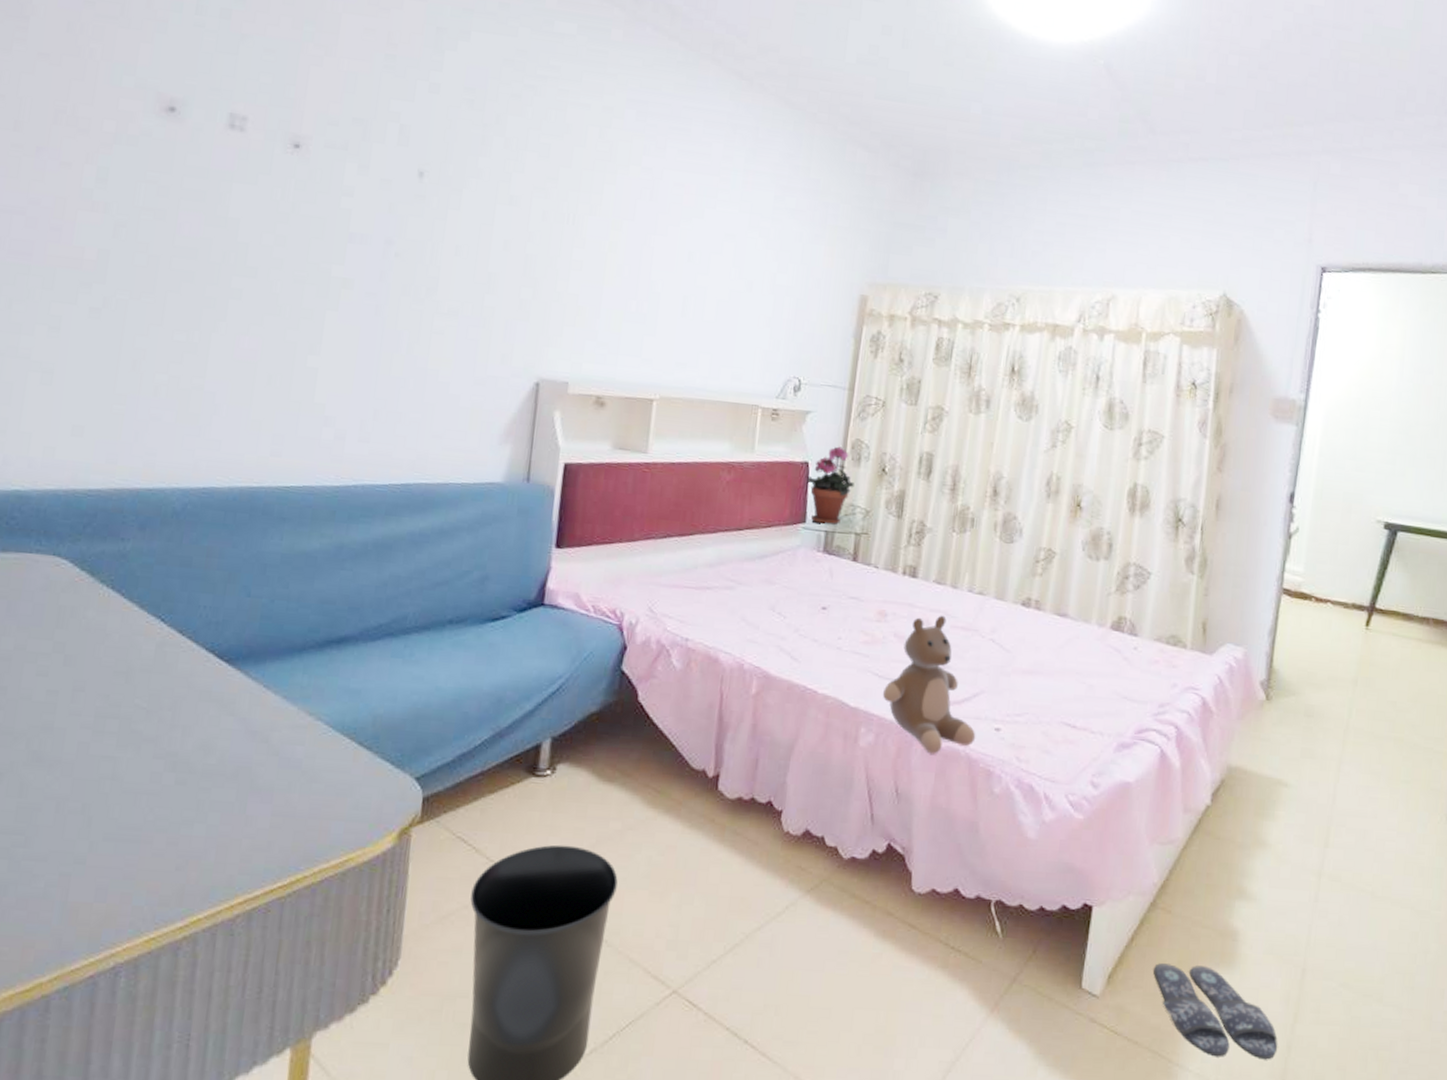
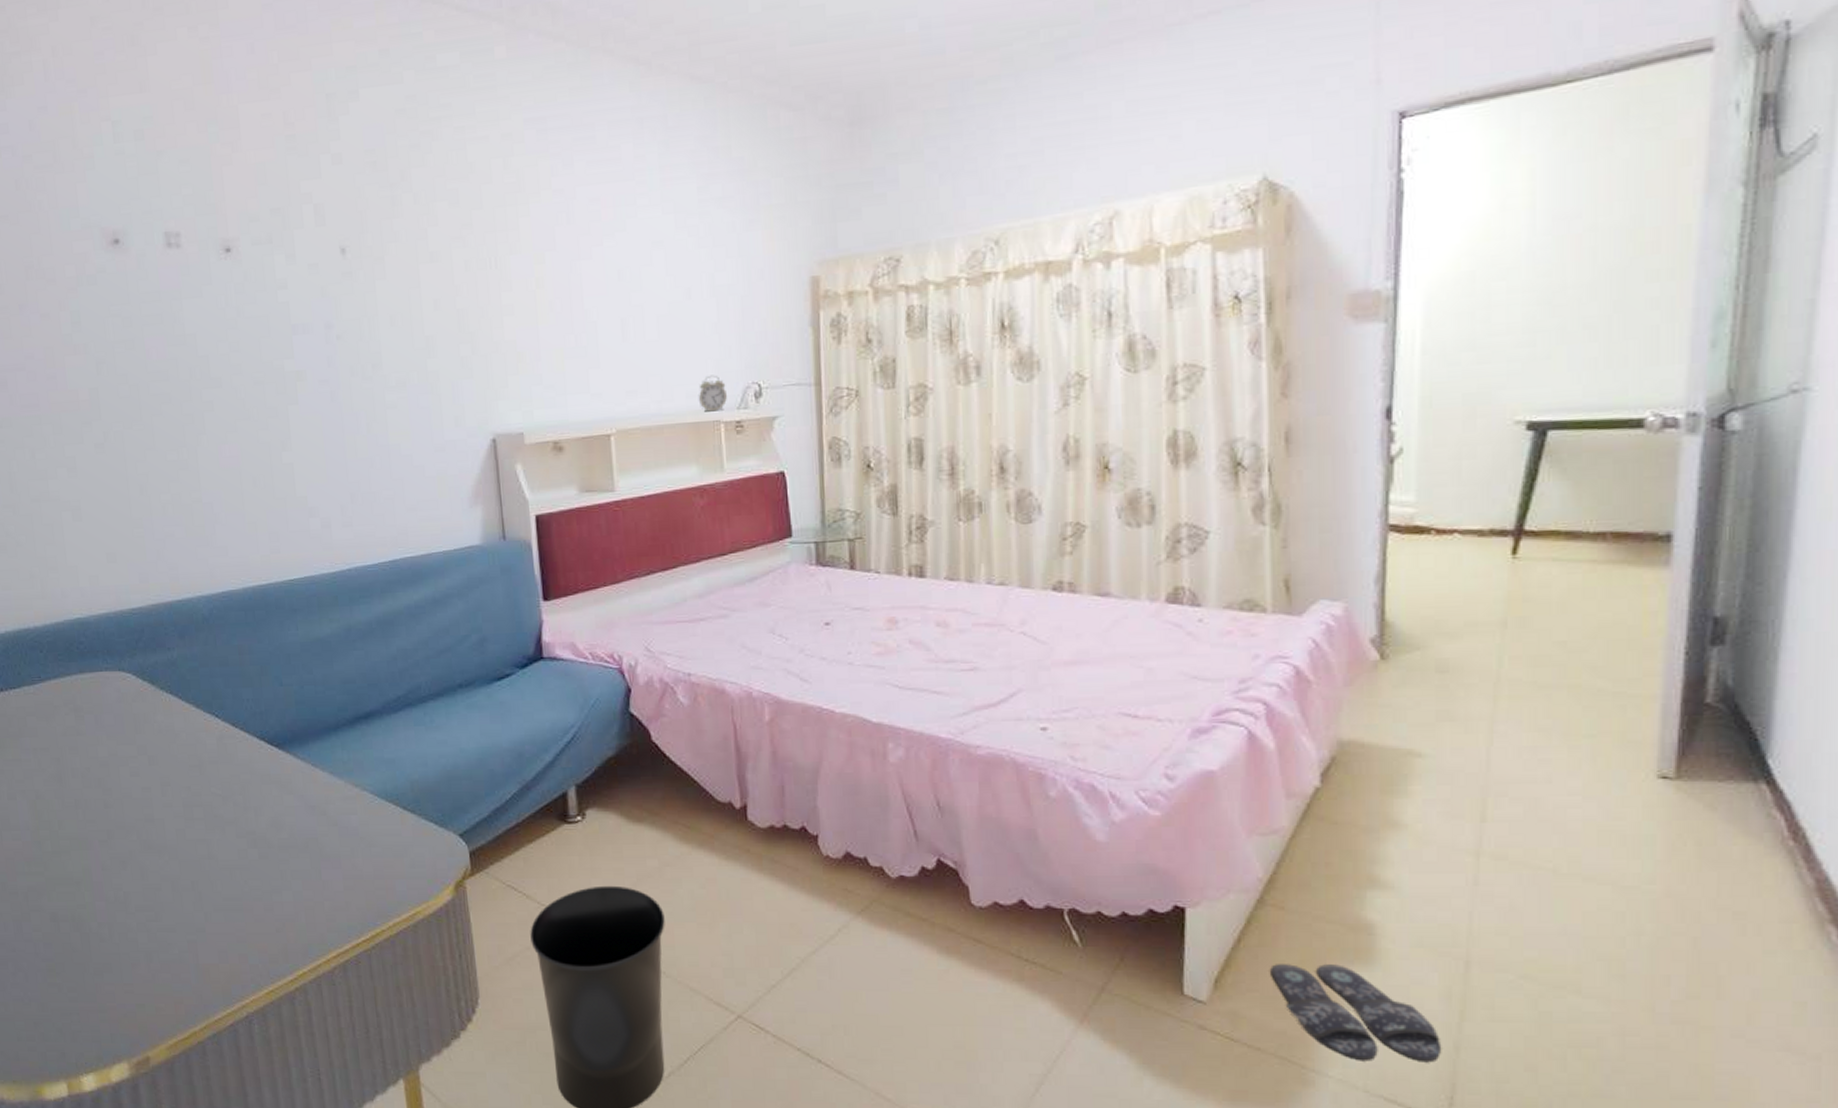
alarm clock: none [743,363,770,397] -> present [699,375,727,412]
potted plant: present [807,446,854,526] -> none [786,448,838,536]
teddy bear: present [882,615,976,754] -> none [906,614,1020,763]

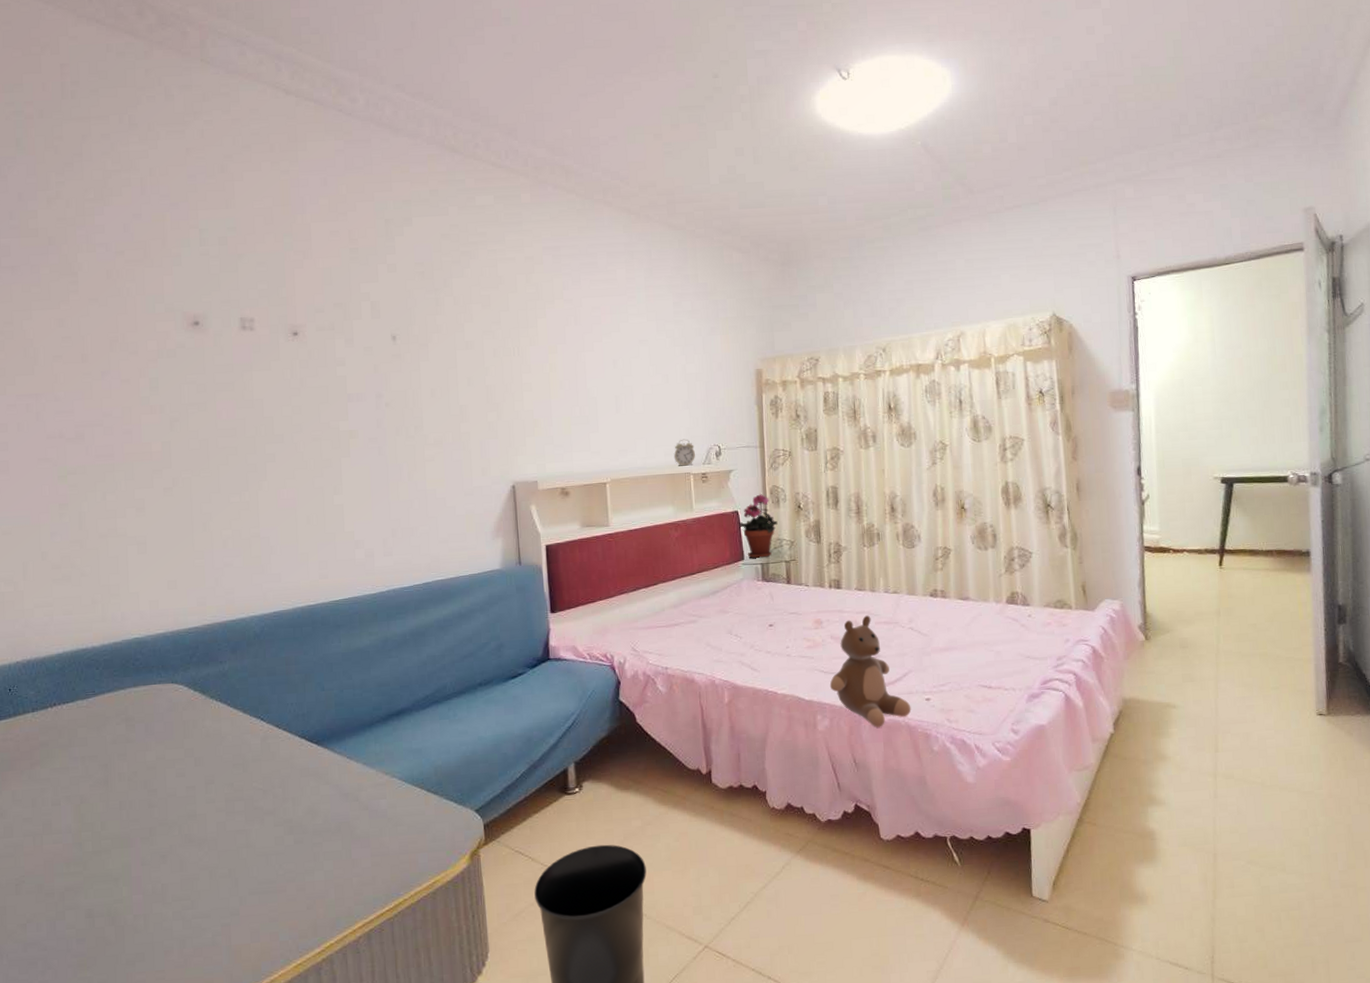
potted plant: none [786,448,838,536] -> present [739,494,778,559]
teddy bear: none [906,614,1020,763] -> present [829,615,911,728]
slippers: present [1270,964,1440,1061] -> none [1090,864,1203,935]

